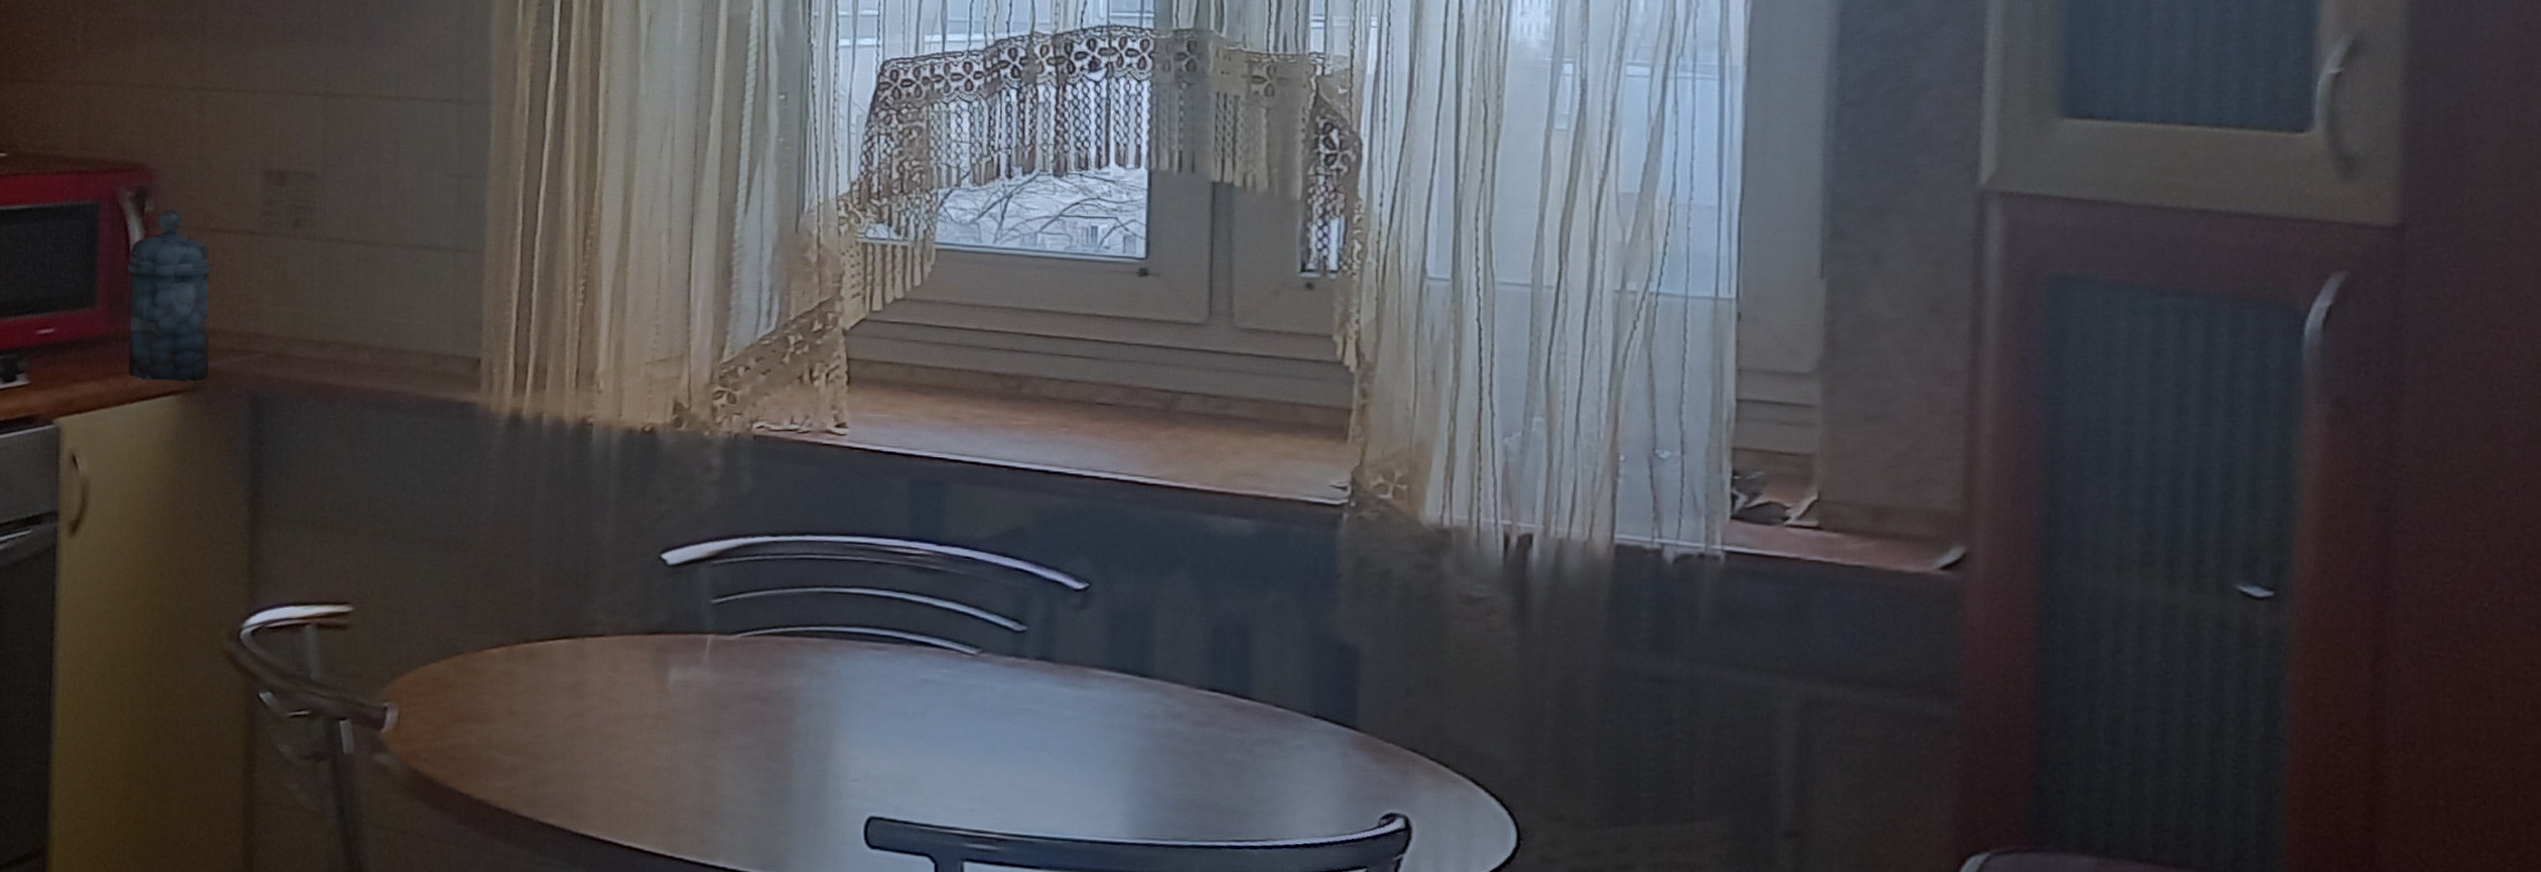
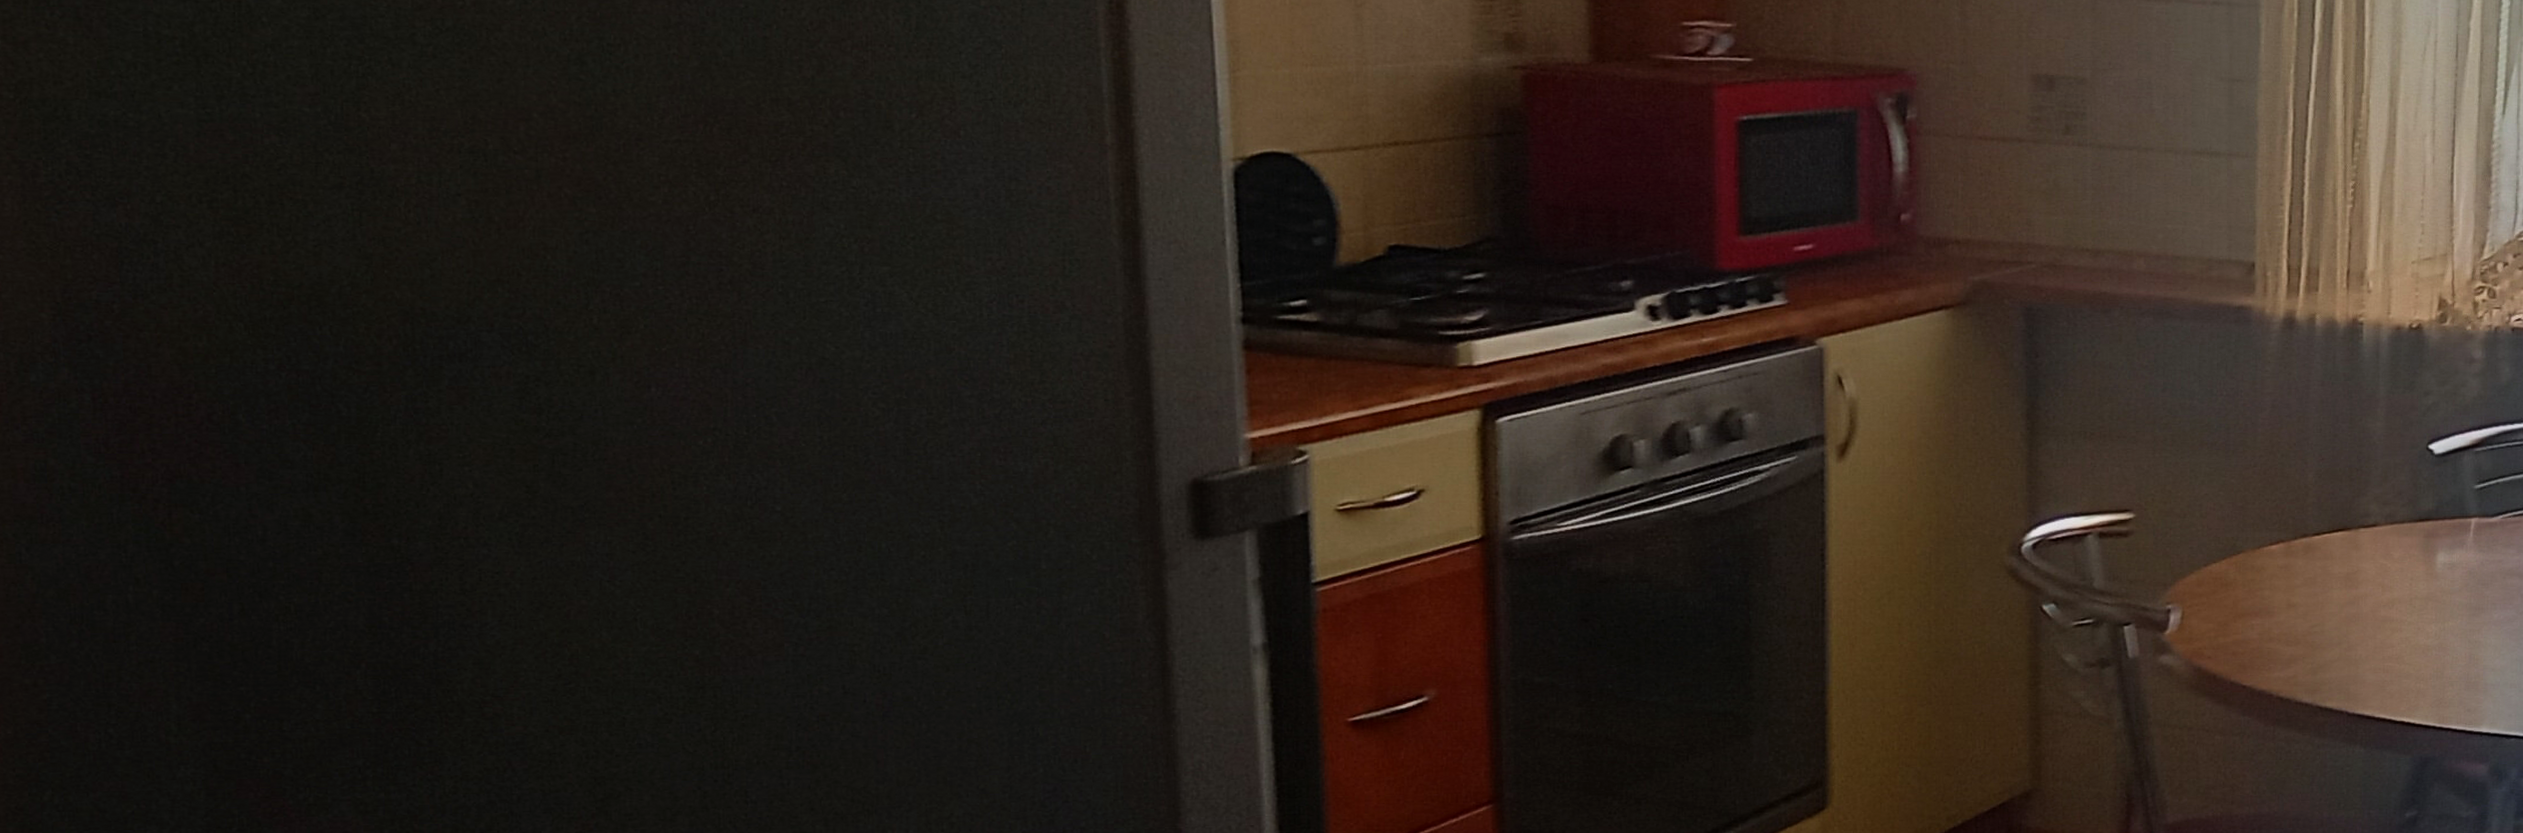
canister: present [126,209,213,381] -> none [1889,116,1982,295]

